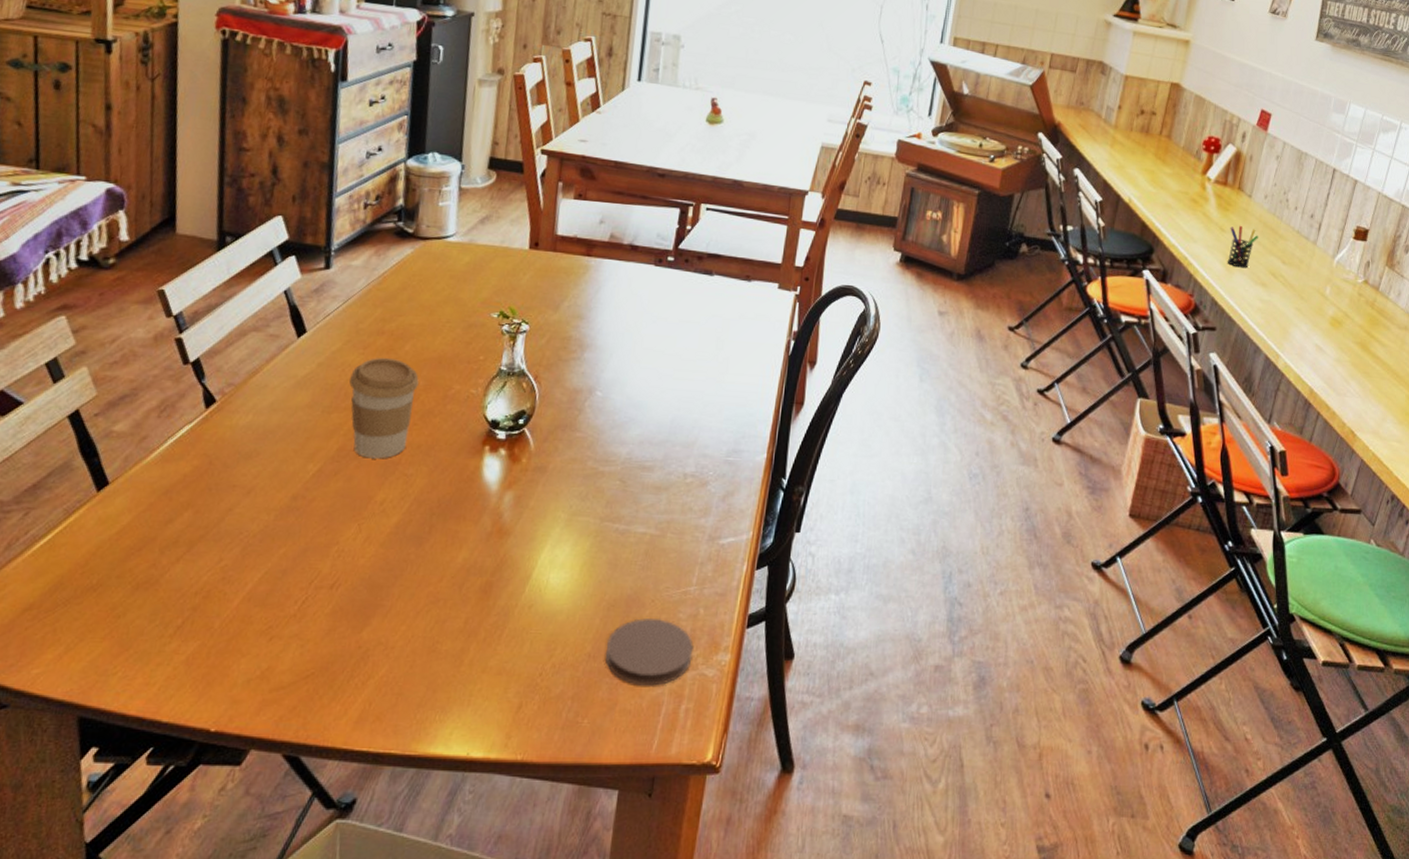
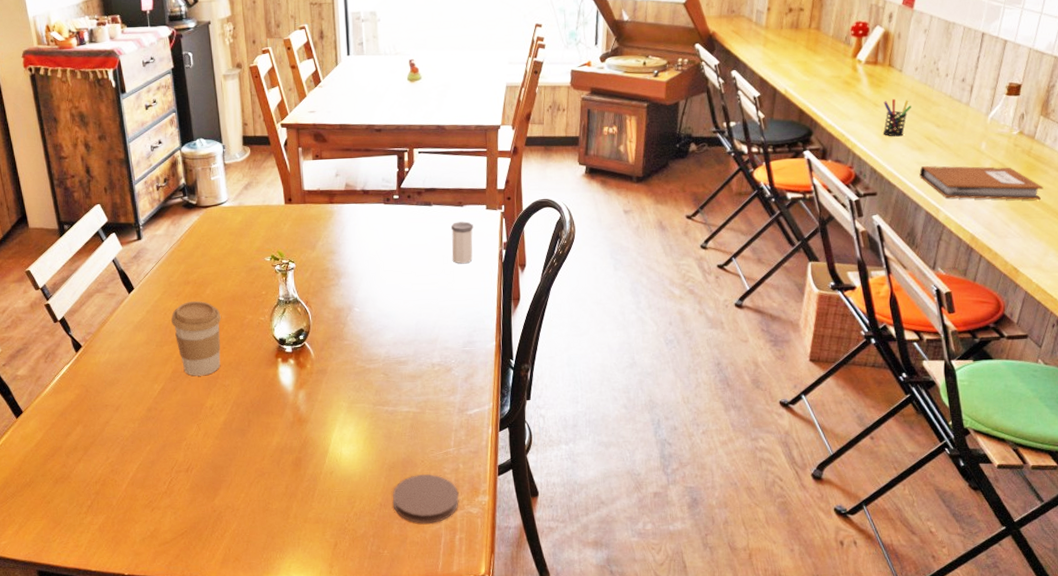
salt shaker: none [728,299,760,352] -> present [450,221,473,264]
notebook: none [1261,305,1385,358] -> present [919,166,1044,200]

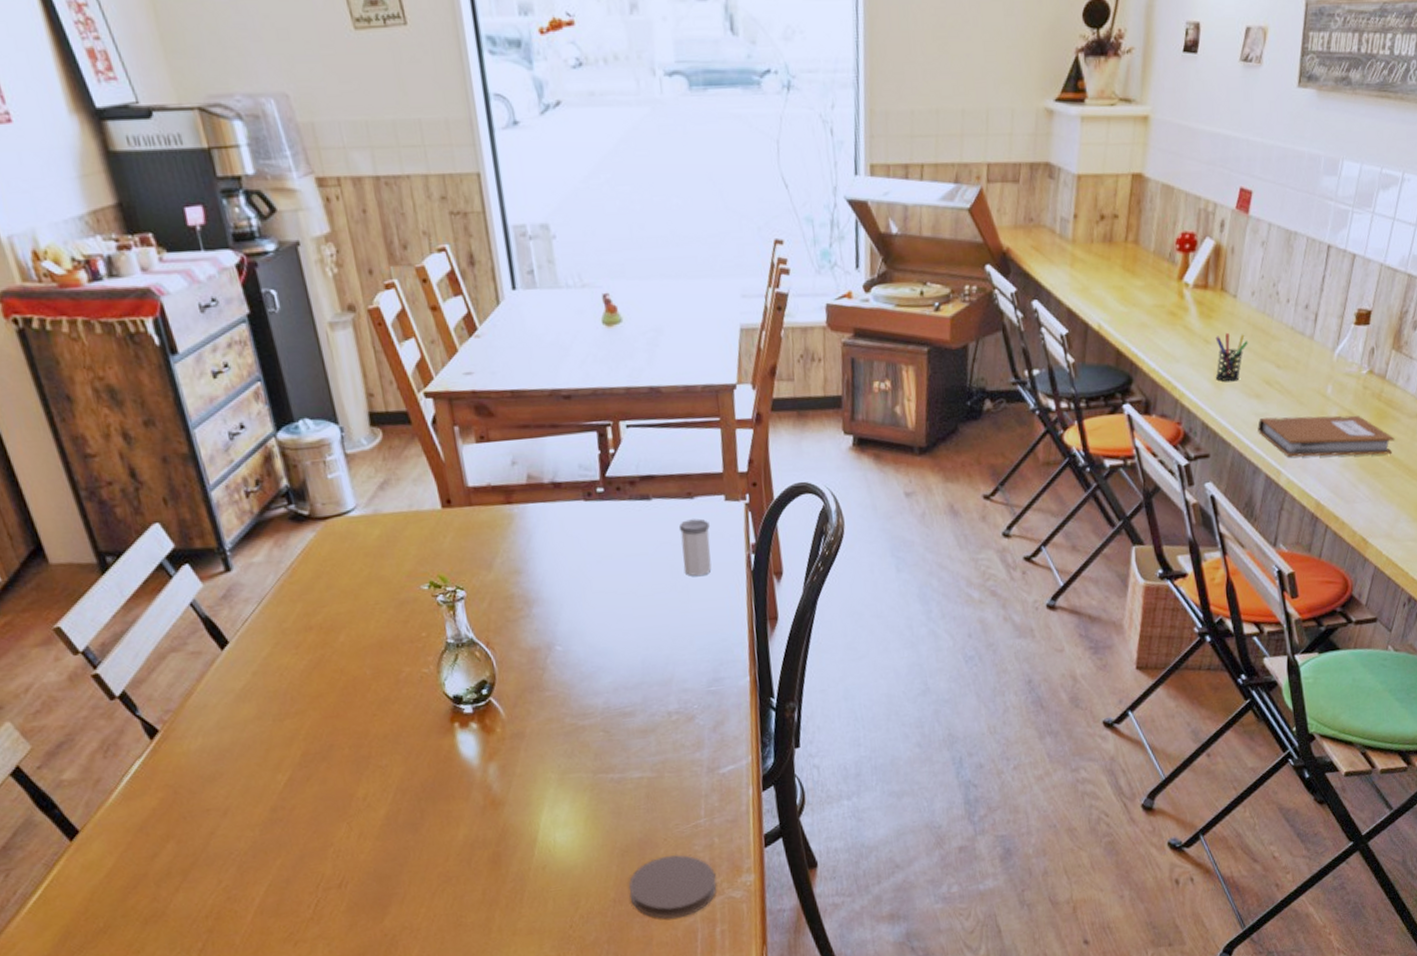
coffee cup: present [171,300,221,376] -> none [290,652,372,758]

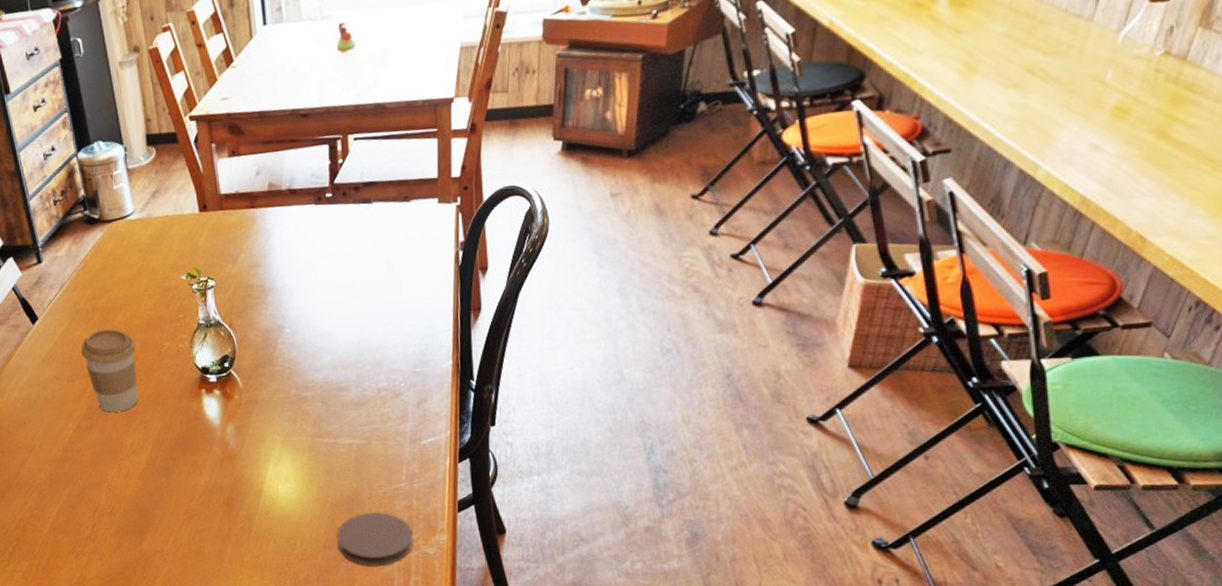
coffee cup: none [290,652,372,758] -> present [81,329,139,413]
salt shaker: present [678,518,712,577] -> none [395,219,423,271]
pen holder: present [1215,332,1248,382] -> none [964,20,1008,73]
notebook: present [1257,415,1395,457] -> none [1013,102,1194,150]

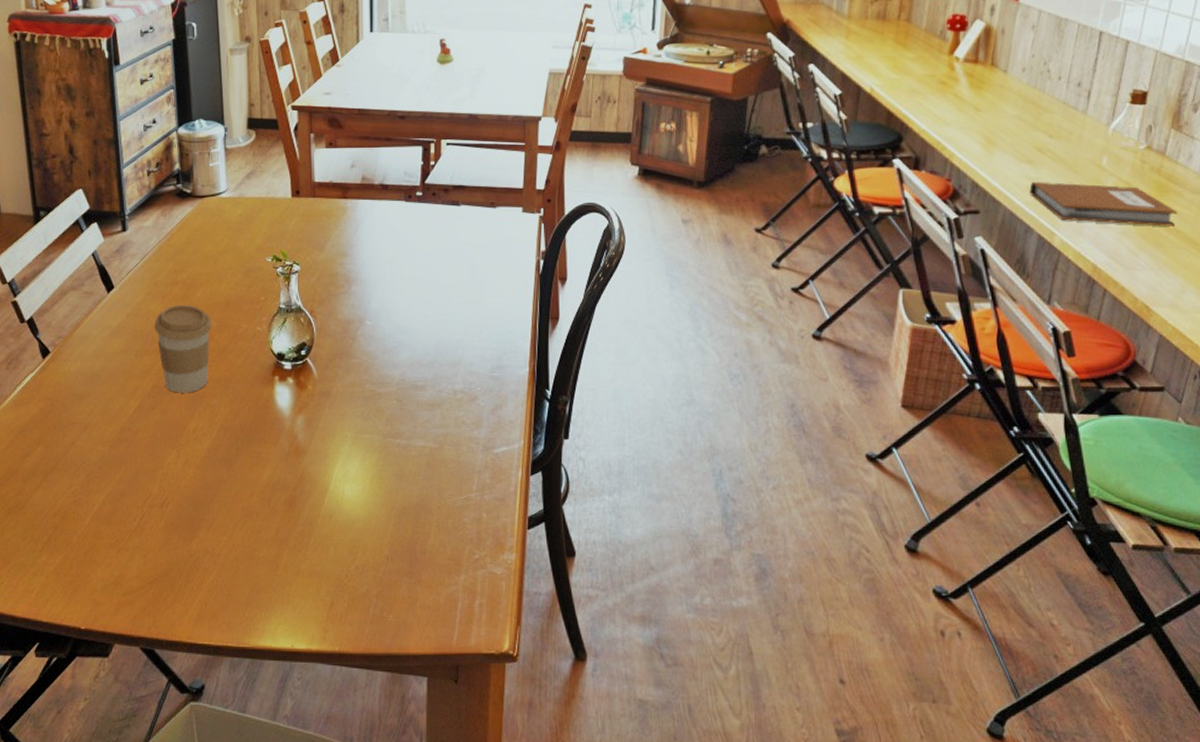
coaster: present [336,512,413,566] -> none [401,523,480,584]
notebook: none [1013,102,1194,150] -> present [1029,182,1178,226]

